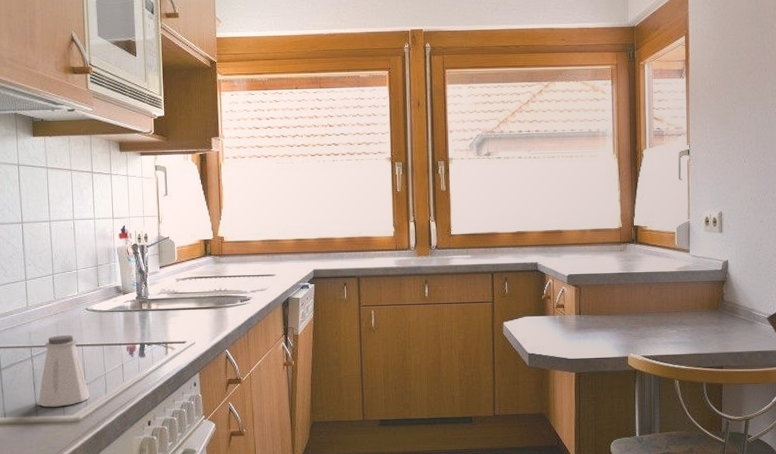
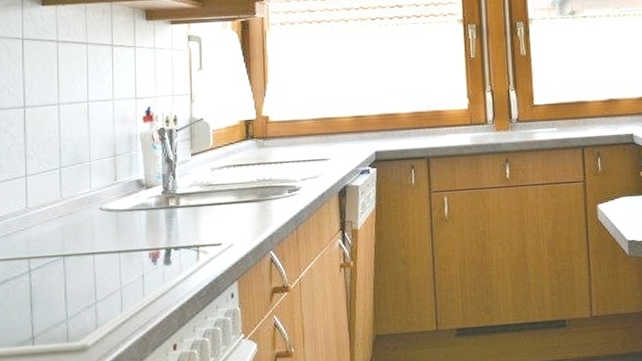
saltshaker: present [37,335,90,407] -> none [35,241,101,334]

